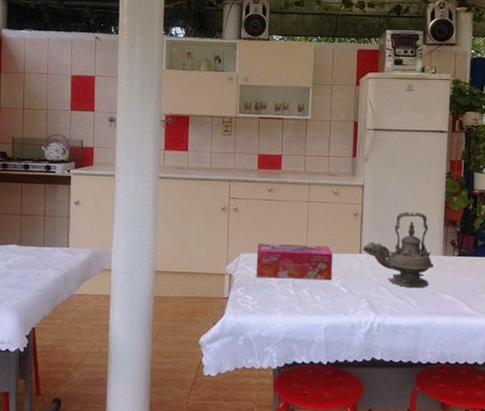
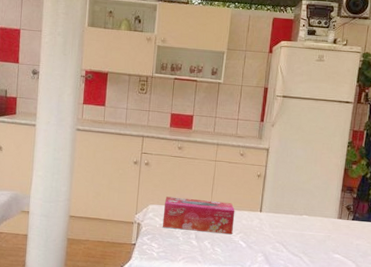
teapot: present [362,212,434,289] -> none [263,176,329,248]

